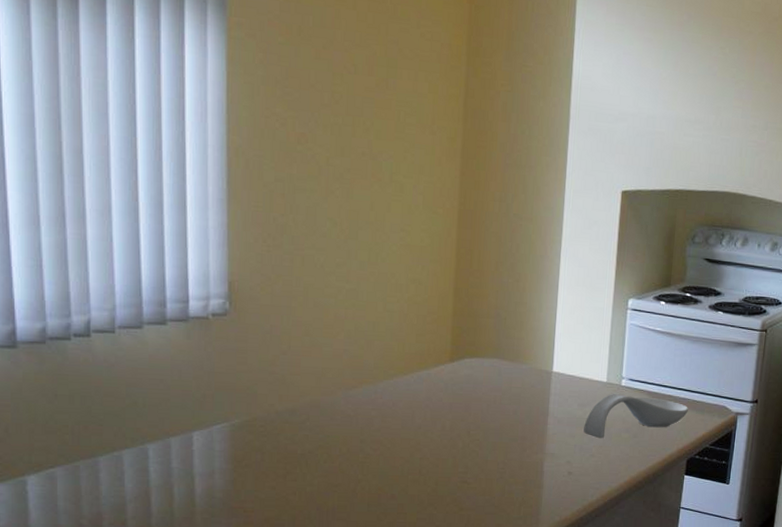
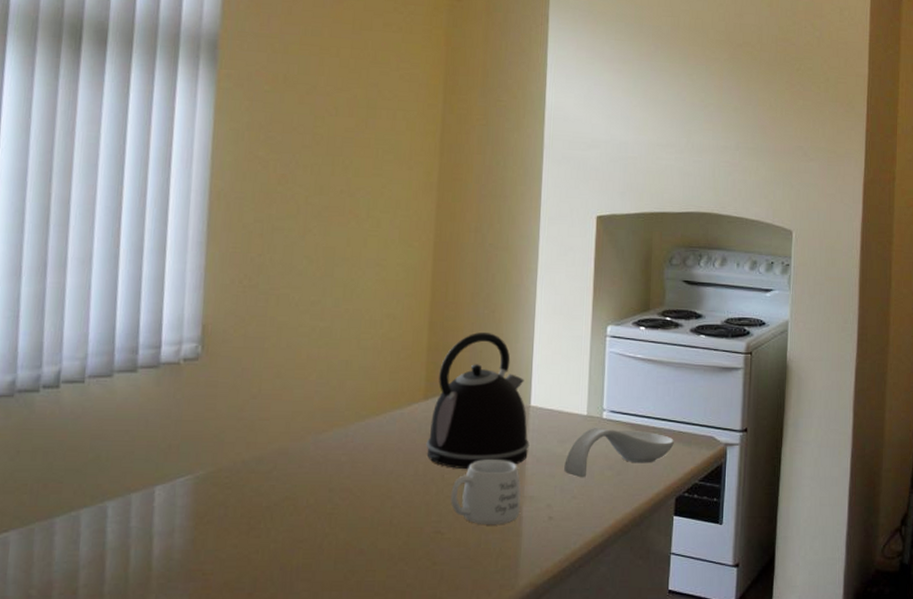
kettle: none [452,299,551,428] -> present [426,331,530,470]
mug: none [476,419,543,477] -> present [450,460,521,524]

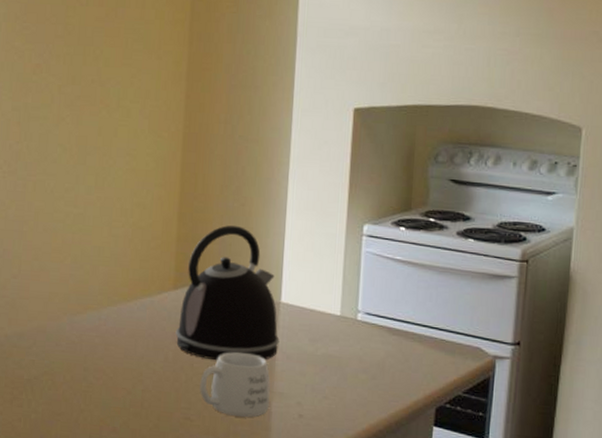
spoon rest: present [564,427,674,478] -> none [315,328,436,379]

